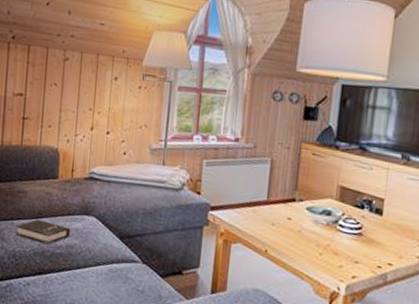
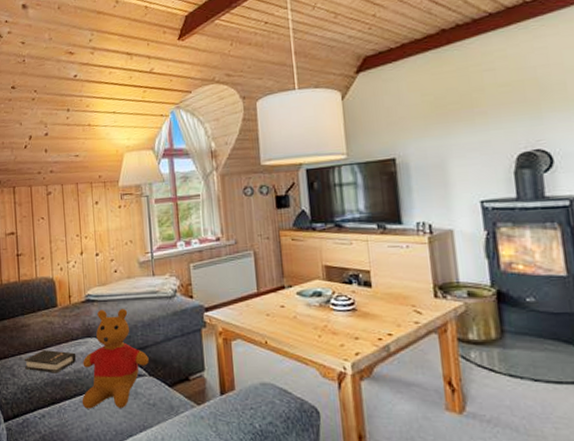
teddy bear: none [69,189,145,290] -> present [82,309,149,409]

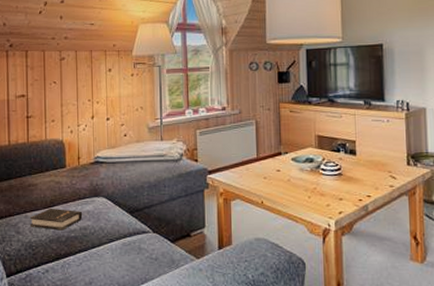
teddy bear: present [82,309,149,409] -> none [86,171,153,264]

